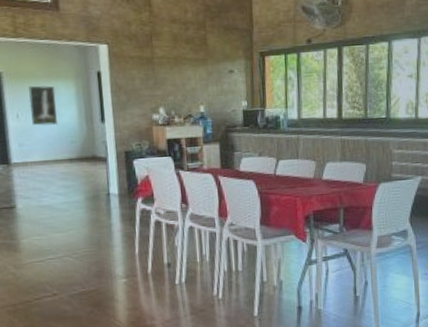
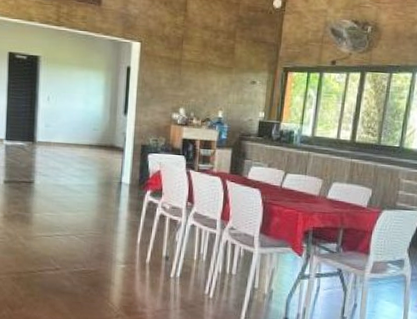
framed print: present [29,85,57,126] -> none [60,72,86,112]

